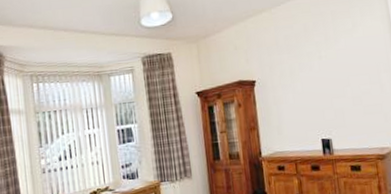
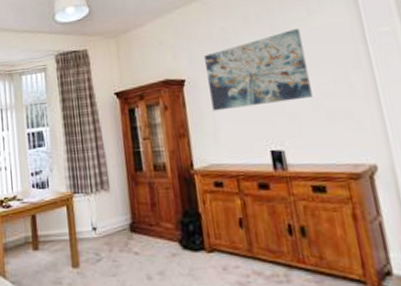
wall art: none [272,38,354,108] -> present [204,29,313,111]

